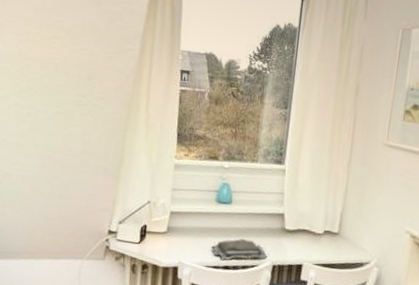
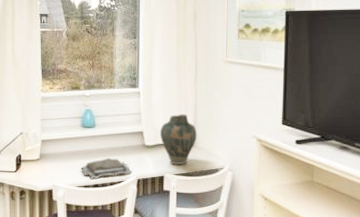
vase: none [302,198,345,255] -> present [159,114,197,165]

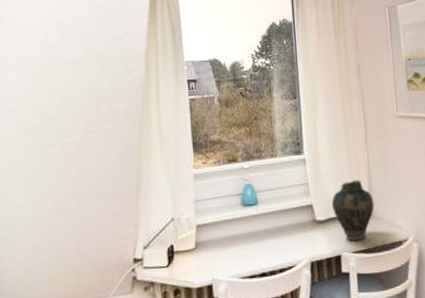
book: present [81,158,133,180] -> none [244,239,305,268]

